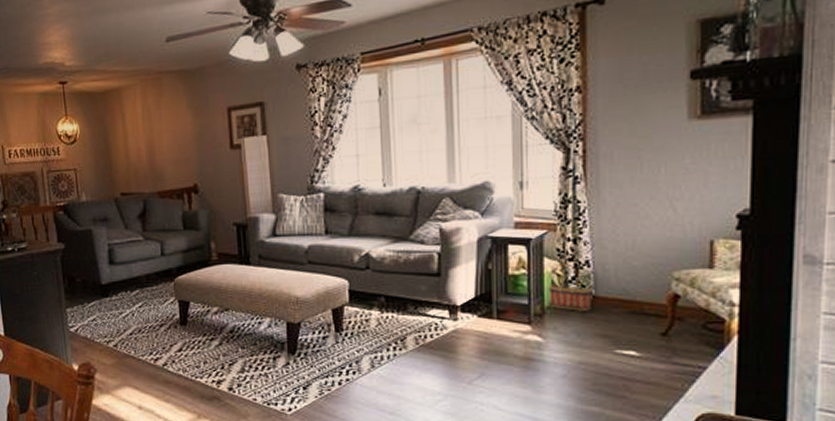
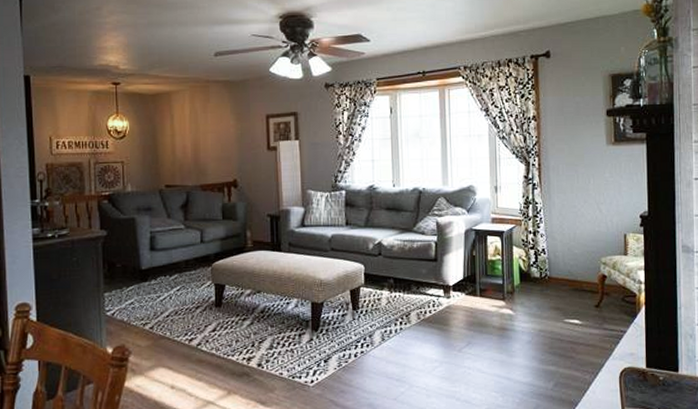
basket: present [548,260,593,311] -> none [516,249,548,289]

